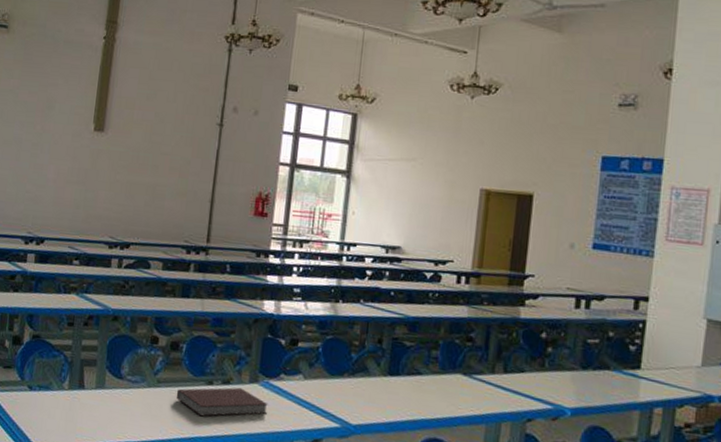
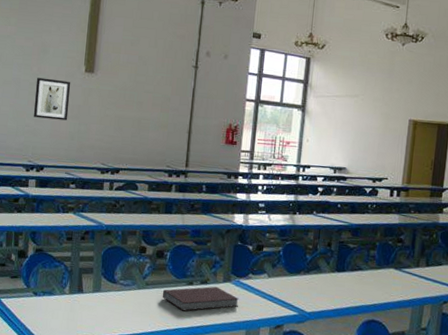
wall art: none [35,137,78,187] -> present [34,77,71,121]

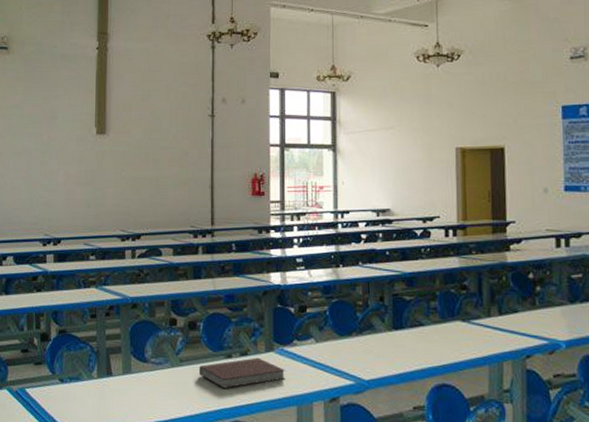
wall art: present [34,77,71,121] -> none [46,145,83,188]

